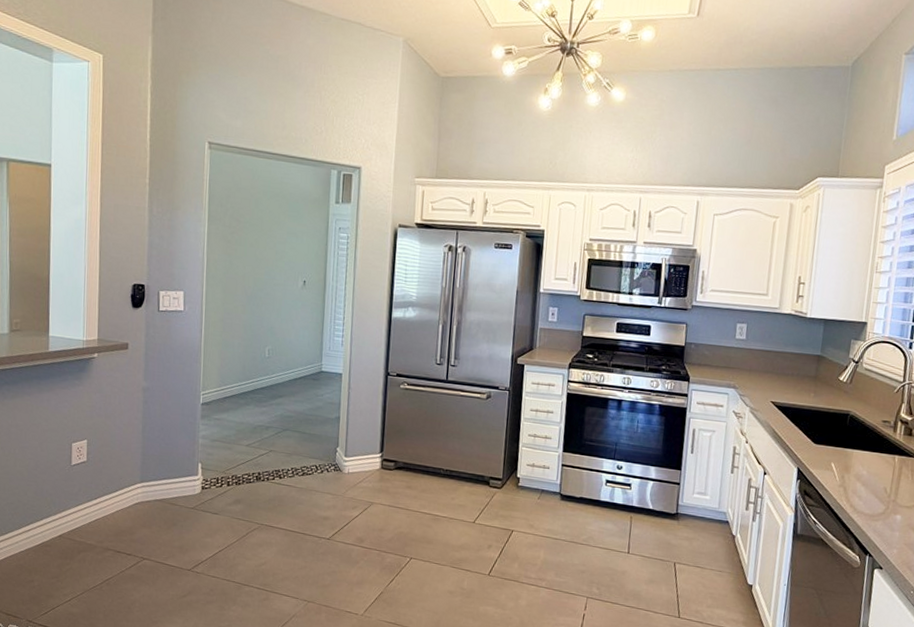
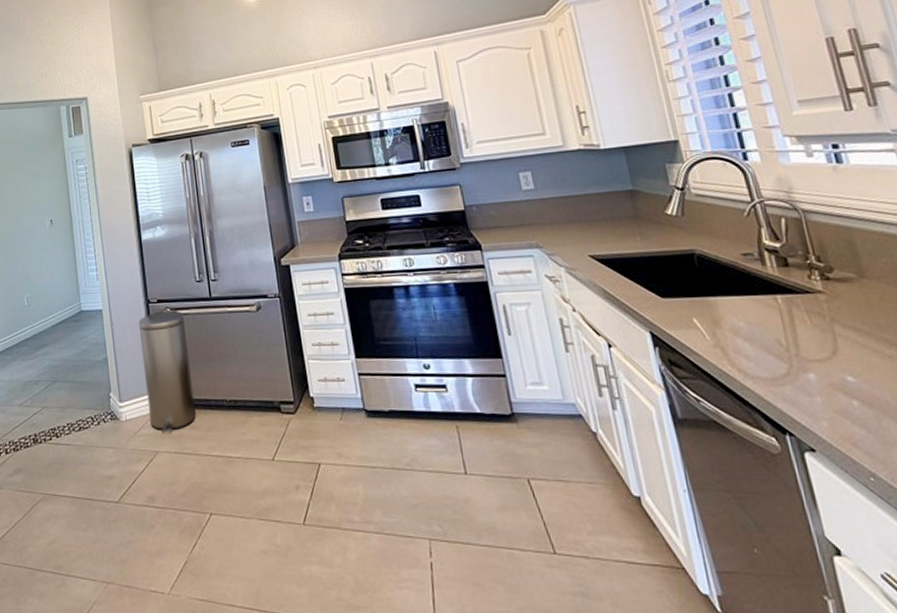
pedal bin: none [370,384,419,490] -> present [138,310,196,434]

